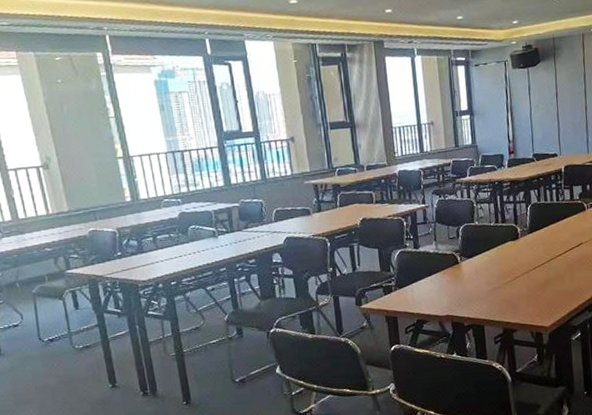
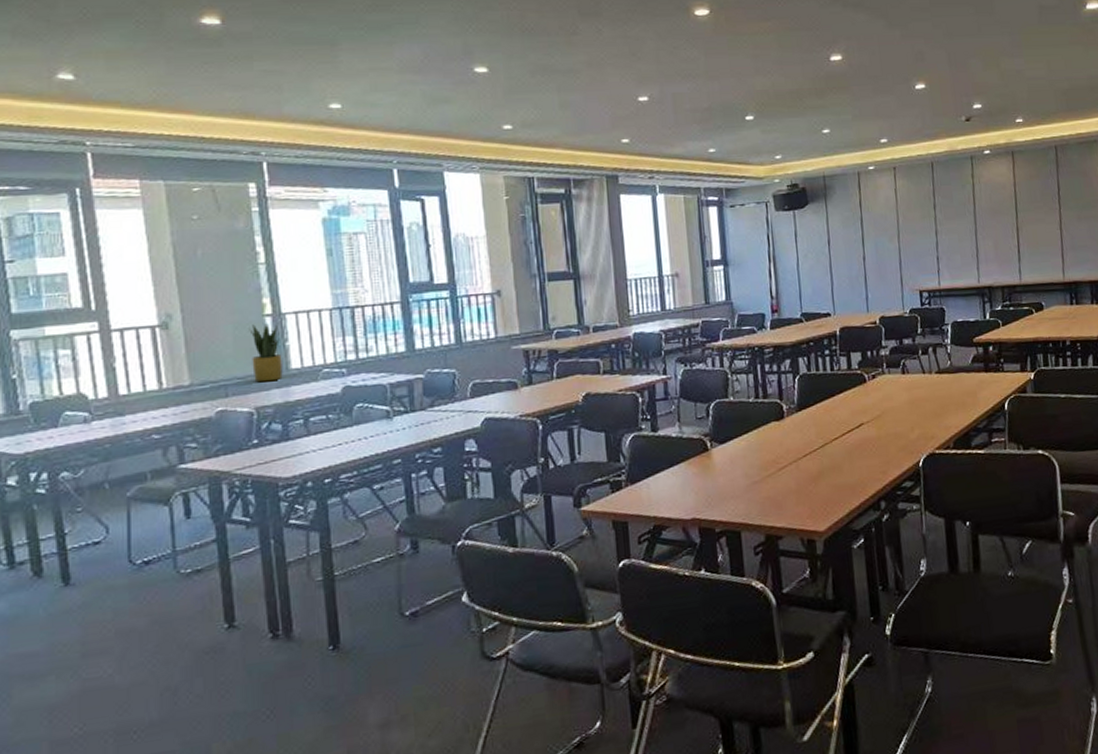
planter: none [107,163,135,209] -> present [249,322,283,382]

